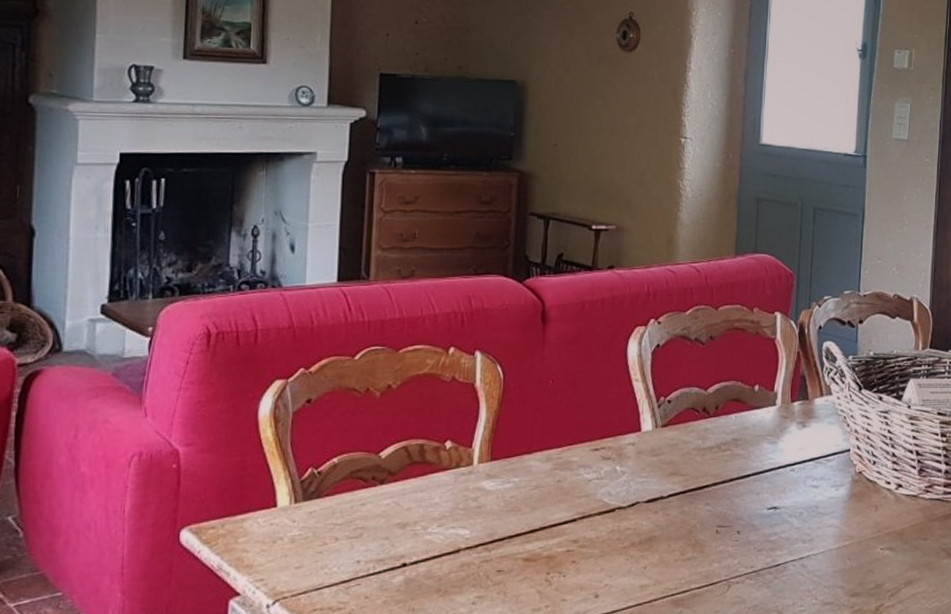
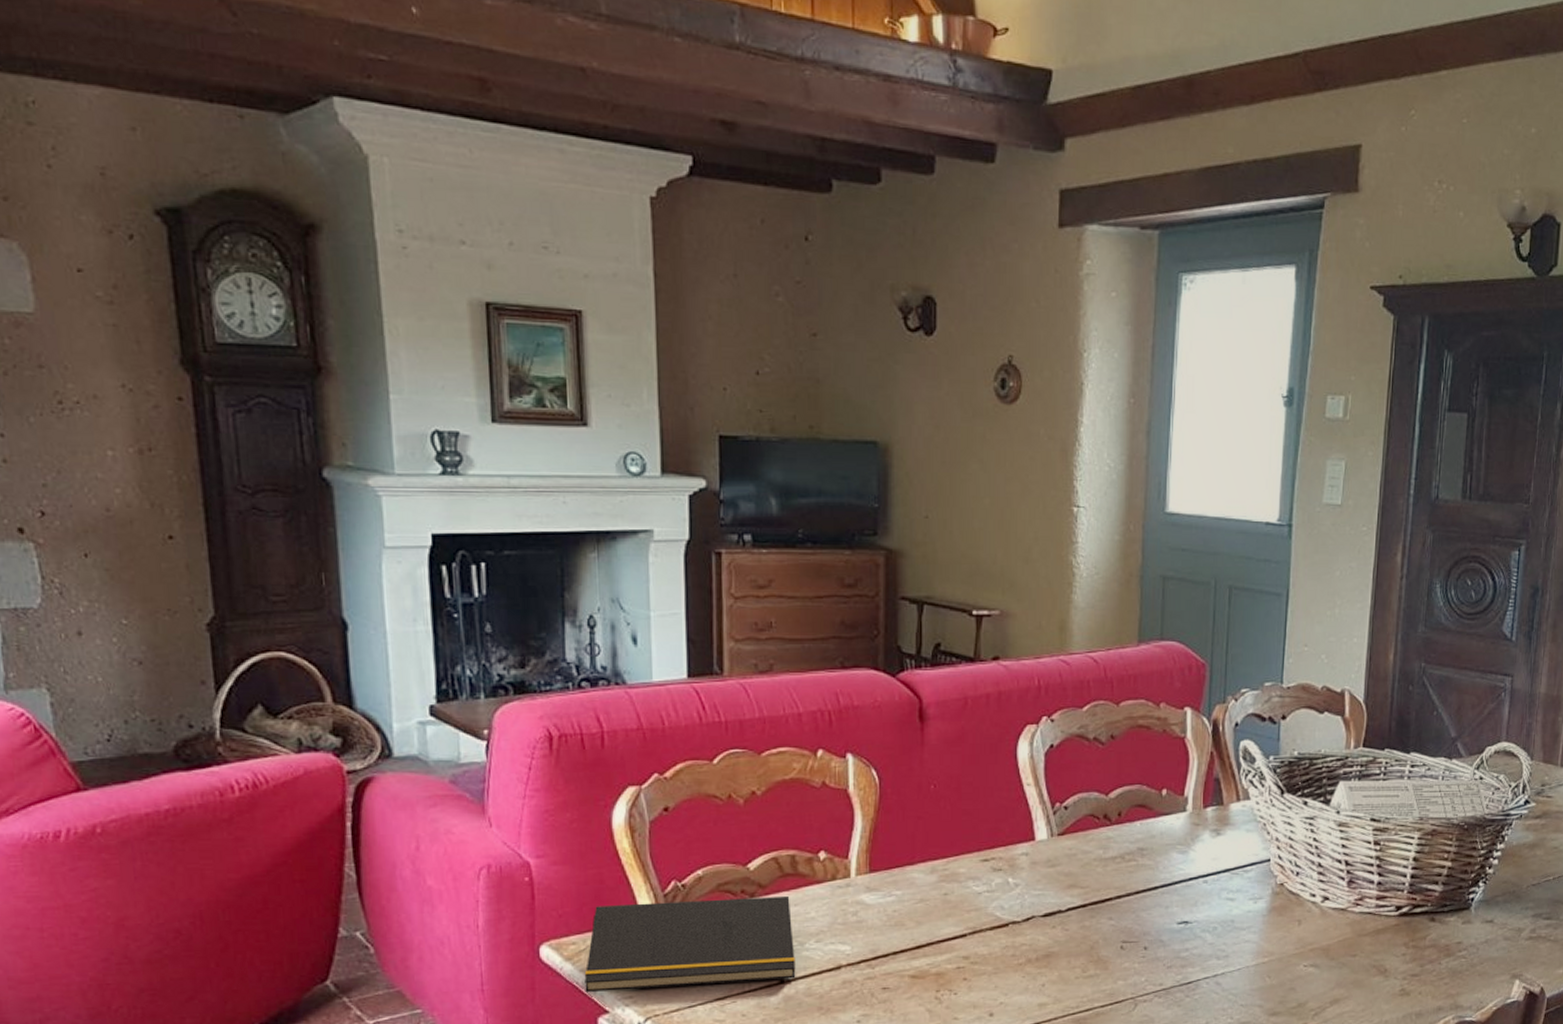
notepad: none [219,482,418,575] -> present [584,895,796,992]

